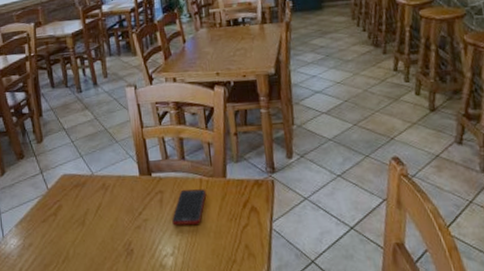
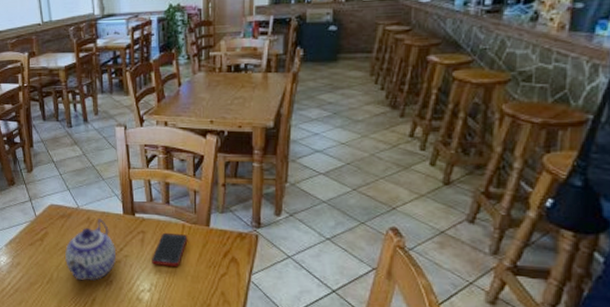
teapot: none [80,183,136,254] -> present [64,219,117,281]

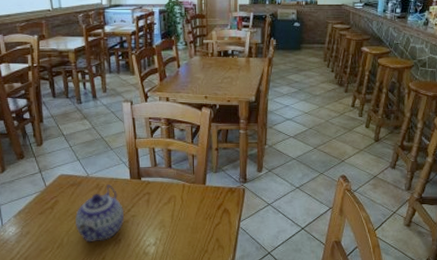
cell phone: present [152,232,188,267] -> none [156,192,188,221]

